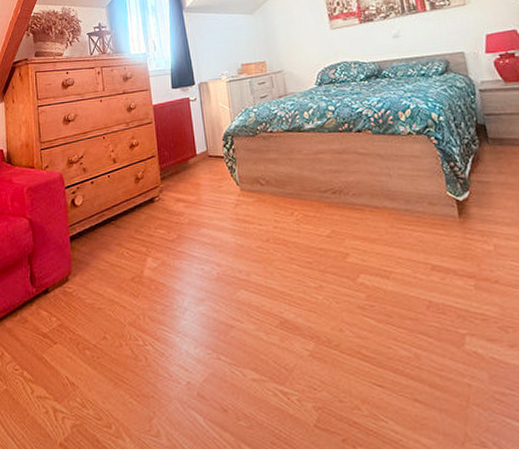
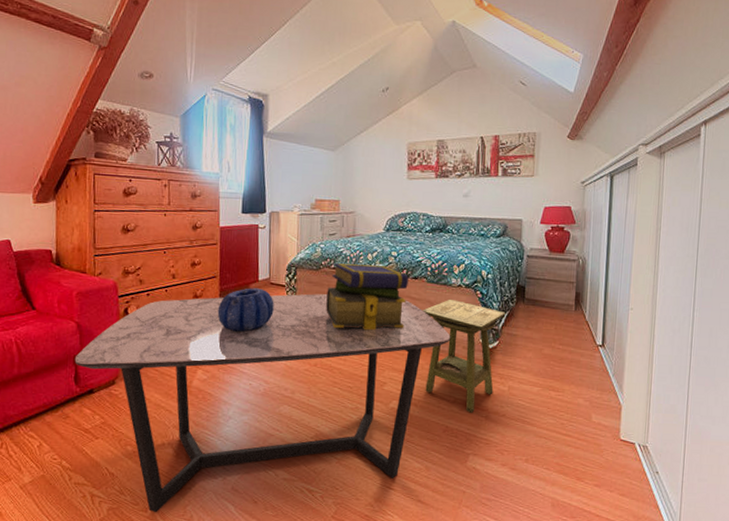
coffee table: none [29,156,413,429] -> present [74,294,451,513]
decorative bowl: none [160,162,216,212] -> present [217,288,274,332]
stack of books: none [267,122,357,196] -> present [326,263,409,331]
side table: none [374,149,477,282] -> present [423,299,506,413]

